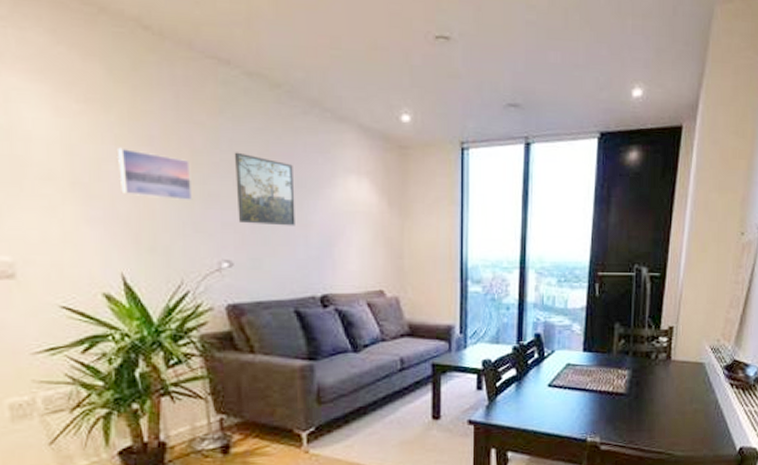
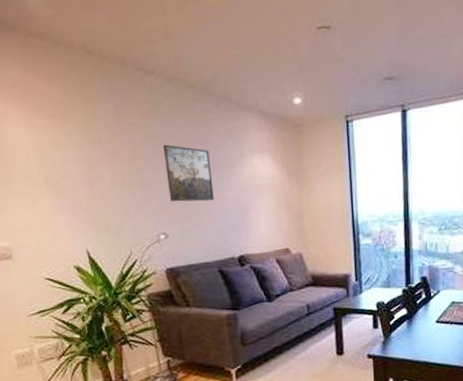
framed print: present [117,147,193,200] -> none [76,150,135,188]

